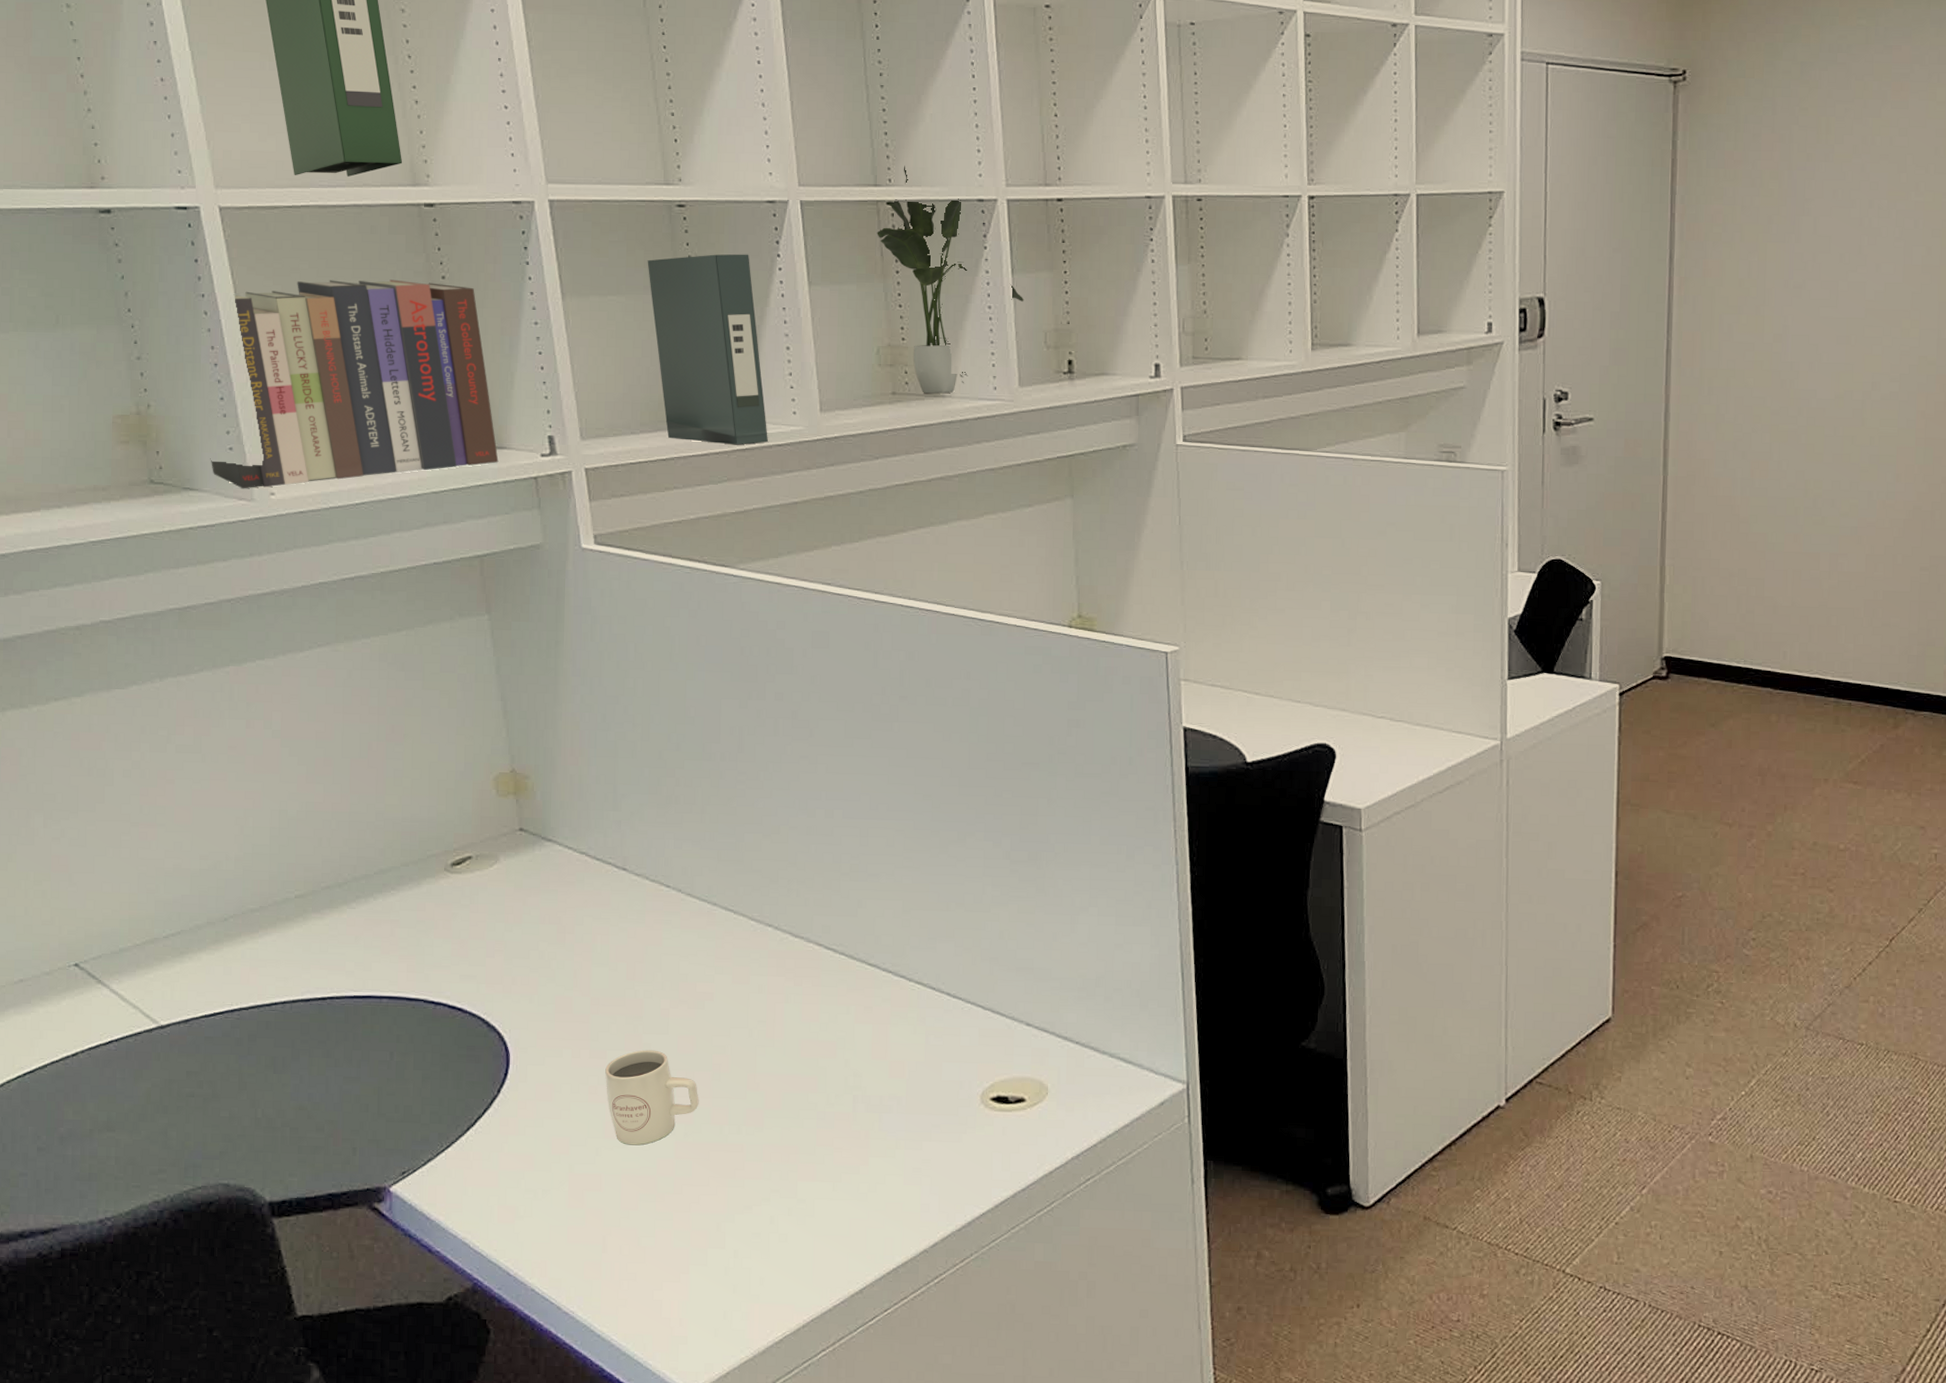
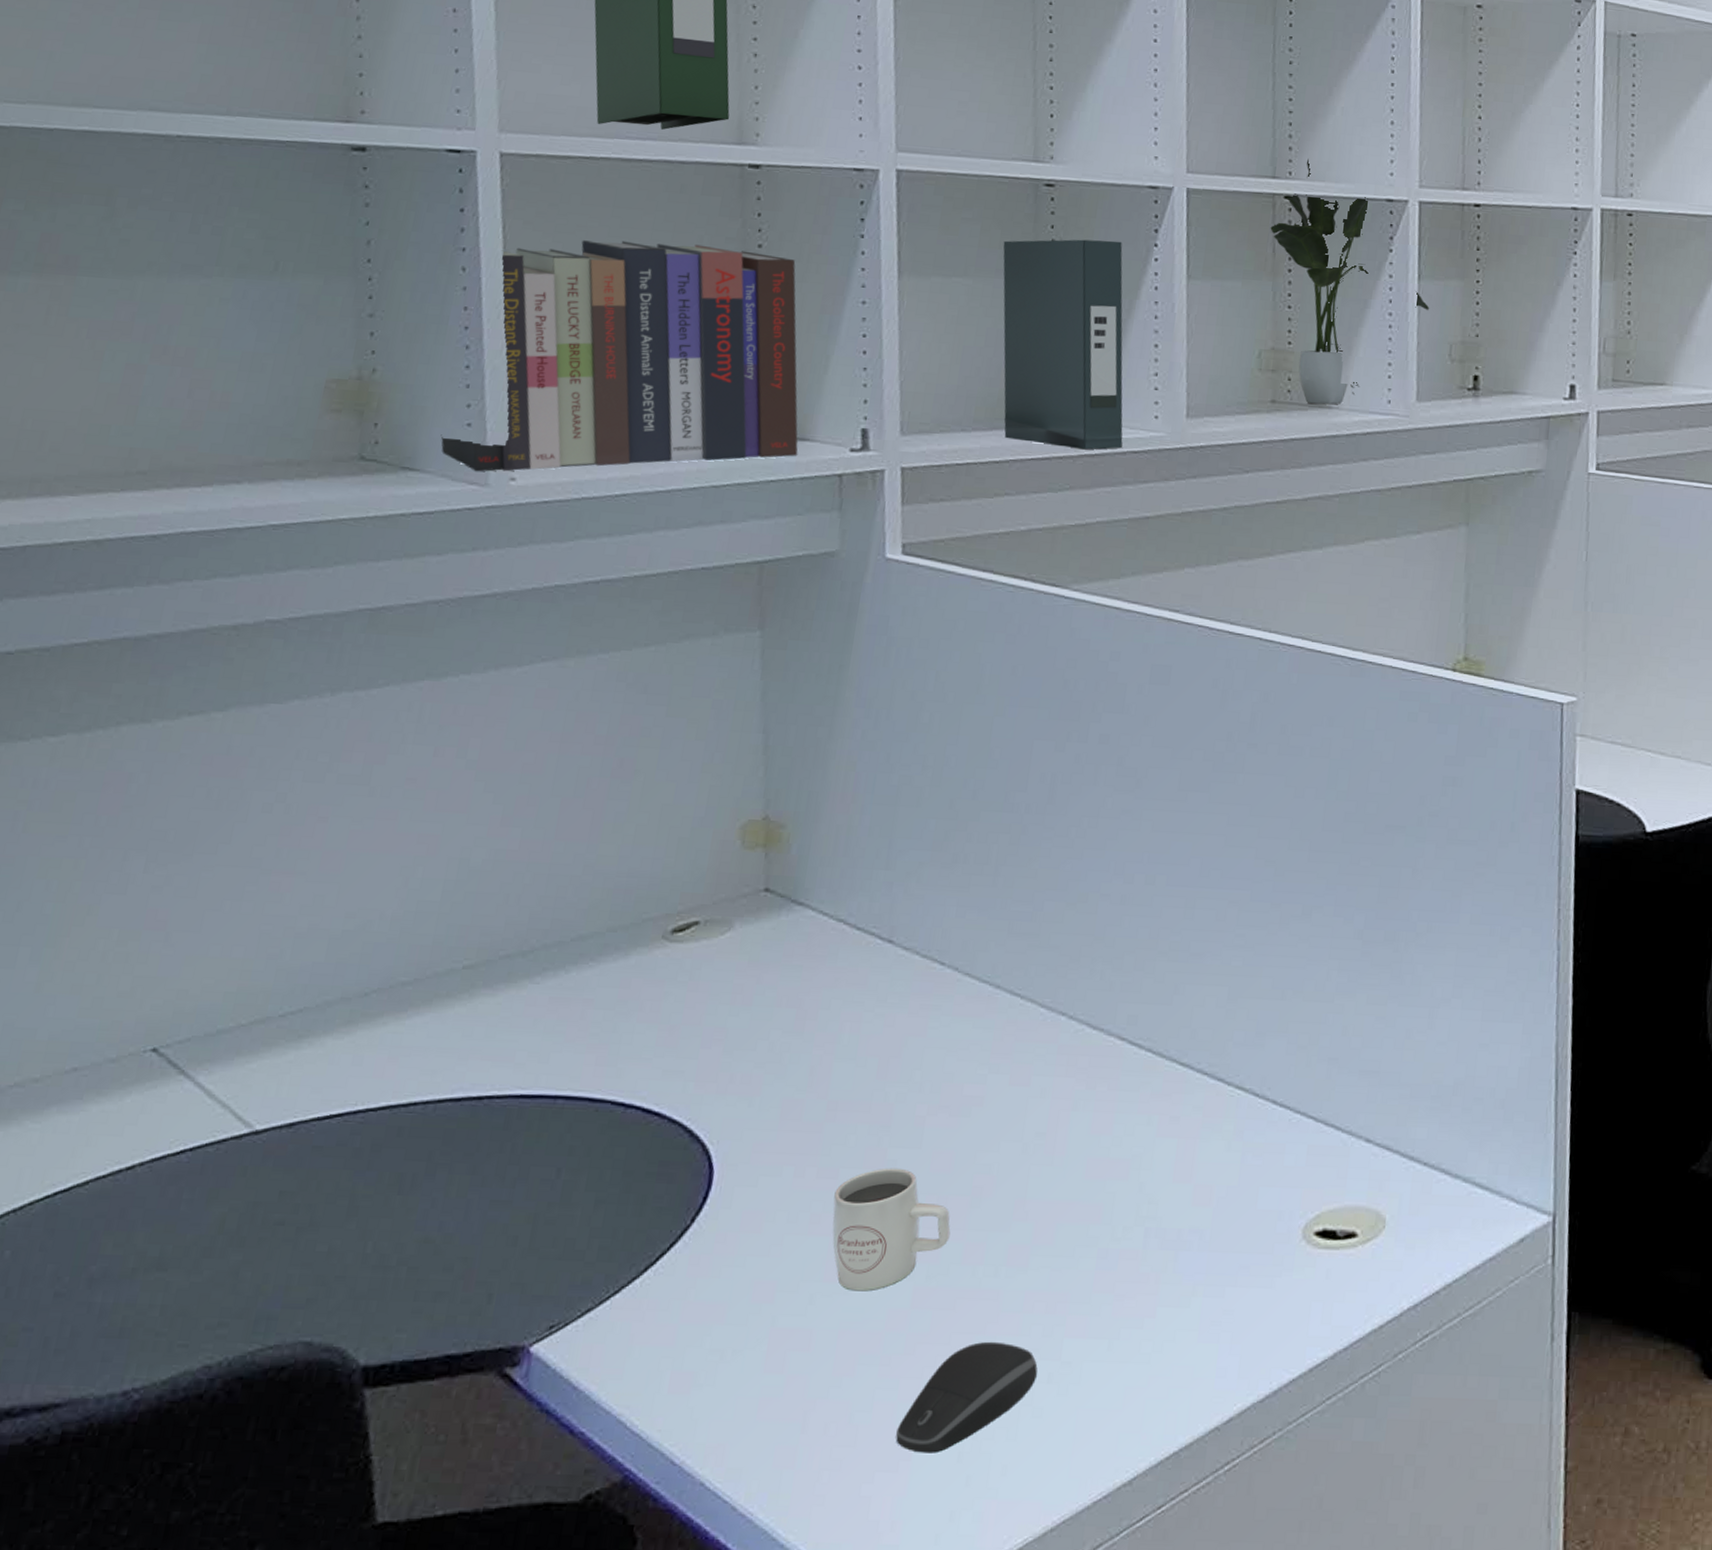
computer mouse: none [675,1183,779,1268] -> present [896,1341,1038,1453]

